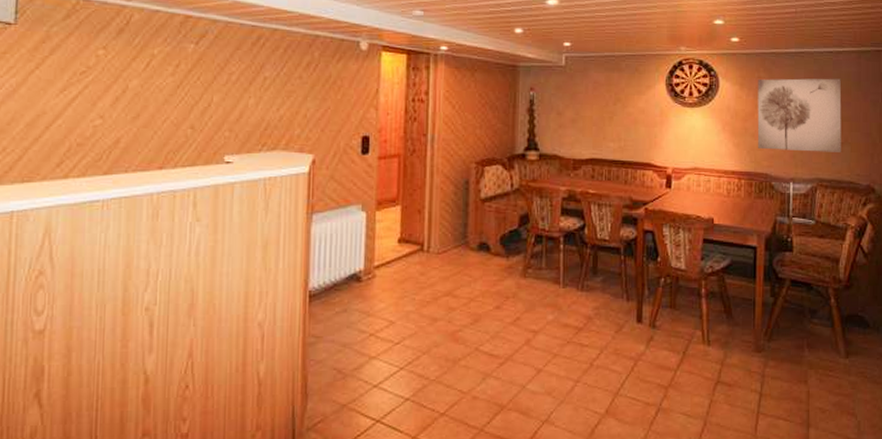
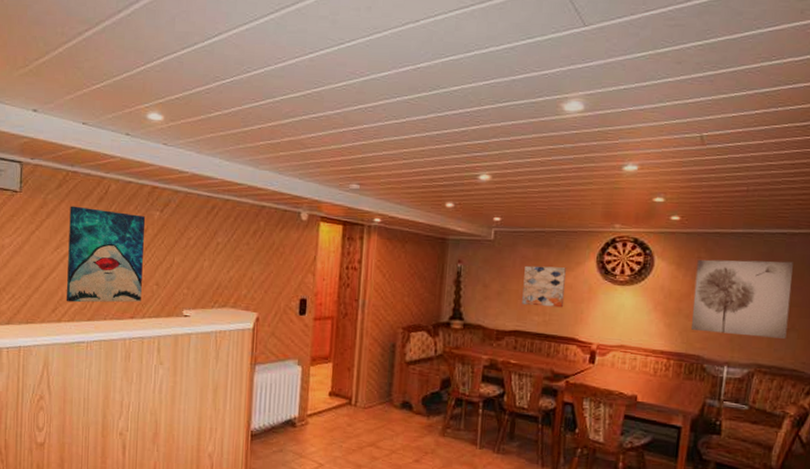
wall art: none [74,39,176,154] -> present [66,206,145,303]
wall art: none [597,91,638,133] -> present [522,265,566,308]

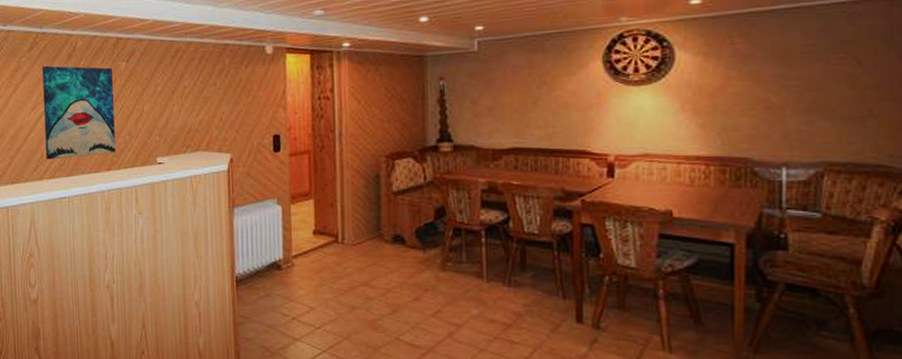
wall art: present [522,265,566,308] -> none [517,73,569,119]
wall art: present [691,259,793,339] -> none [730,35,862,130]

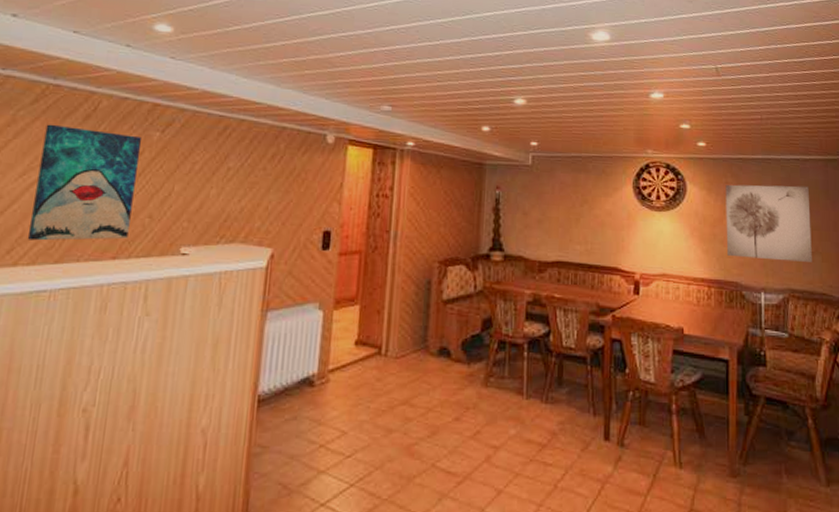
wall art: none [730,35,862,130] -> present [725,184,812,262]

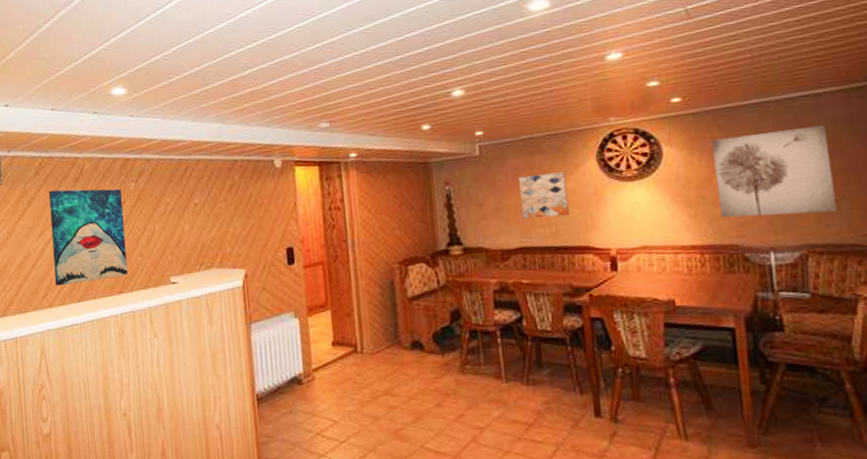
wall art: none [563,191,605,236] -> present [519,172,570,219]

